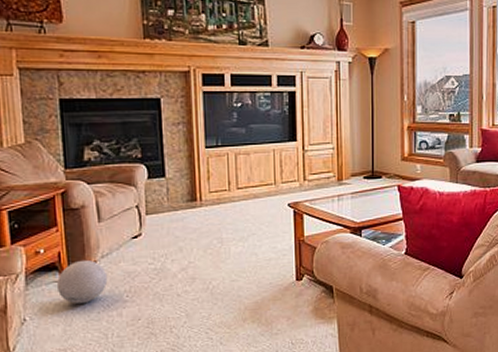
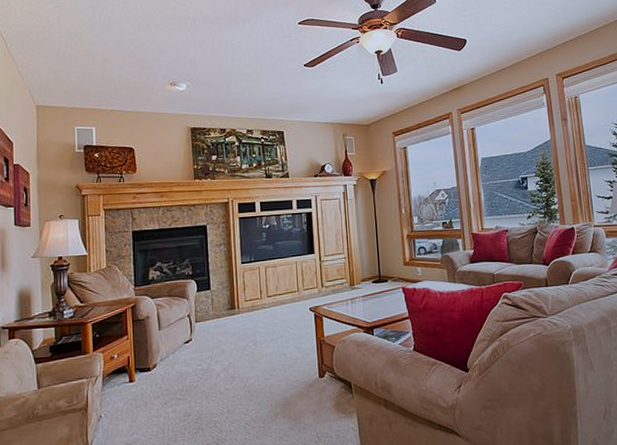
ball: present [56,259,108,305] -> none [125,363,165,403]

